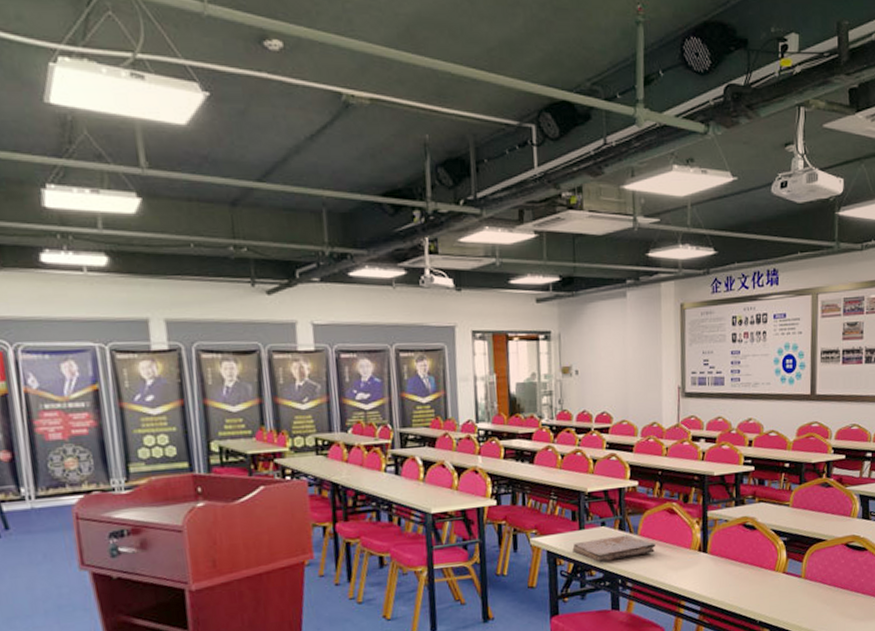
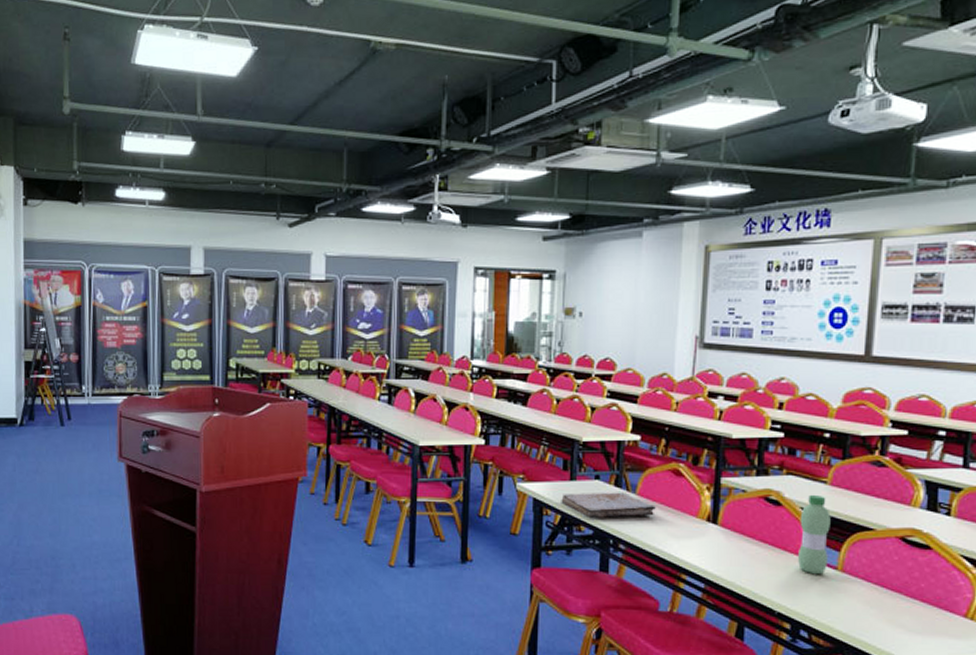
water bottle: none [771,516,794,585] -> present [798,494,831,575]

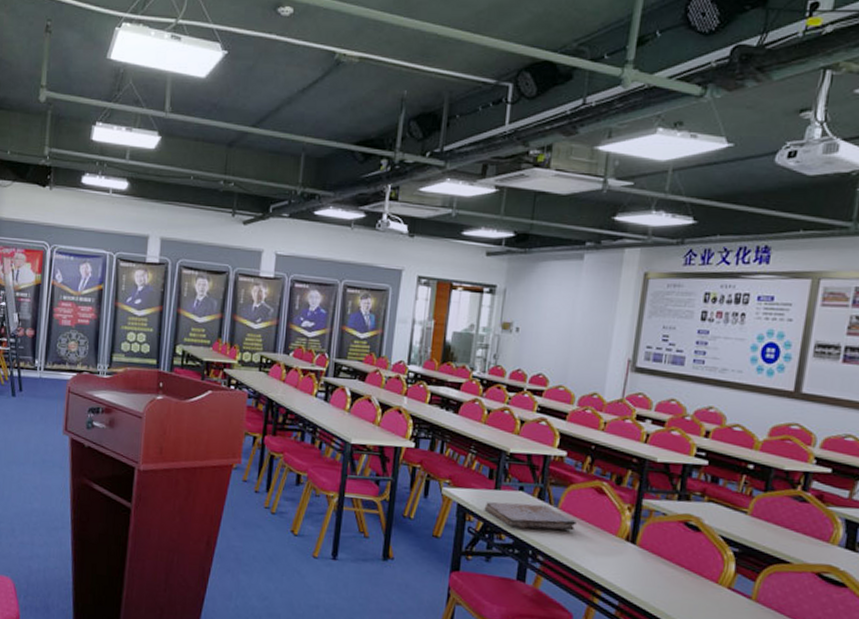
water bottle: present [798,494,831,575] -> none [713,523,749,603]

